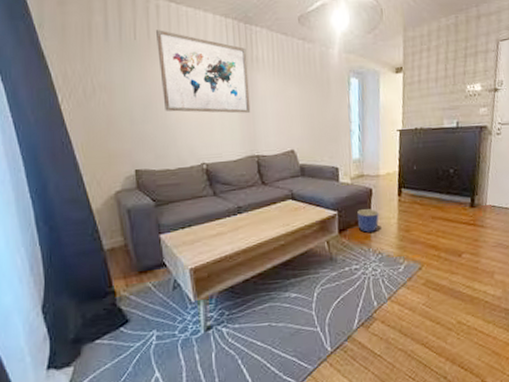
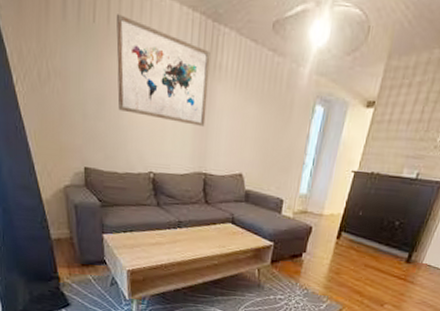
planter: present [357,209,379,233] -> none [291,245,314,268]

